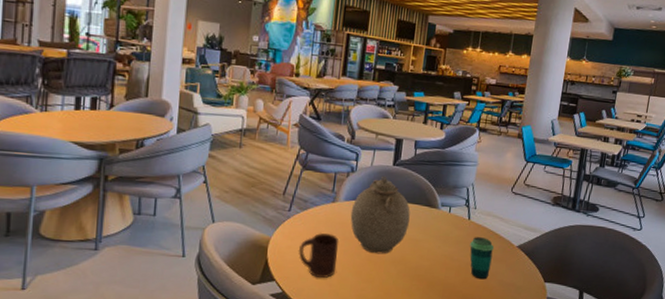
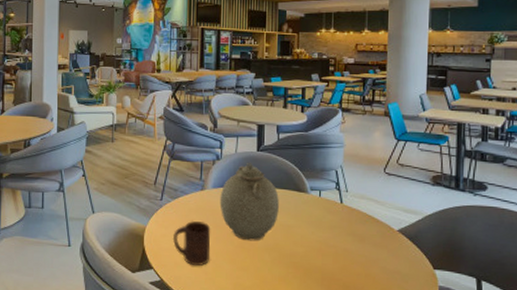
cup: present [470,237,495,280] -> none [345,221,373,267]

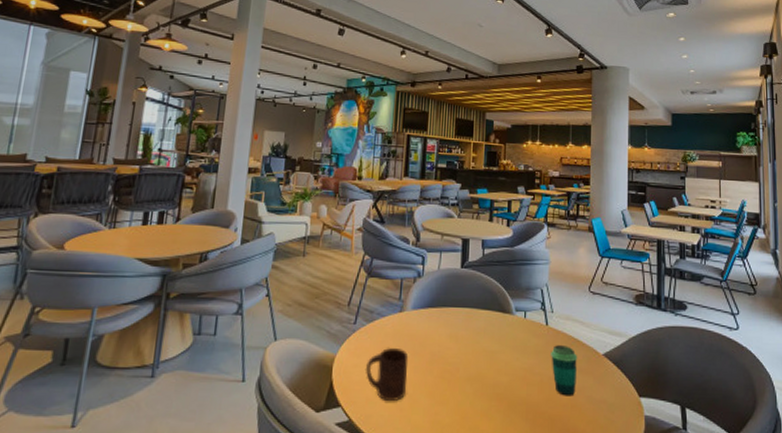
teapot: present [219,162,279,241] -> none [419,279,483,370]
cup: none [345,221,373,267] -> present [551,345,578,397]

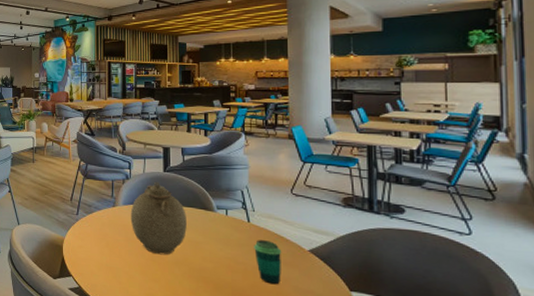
cup: present [365,347,409,401] -> none [88,233,124,276]
teapot: none [419,279,483,370] -> present [130,181,187,255]

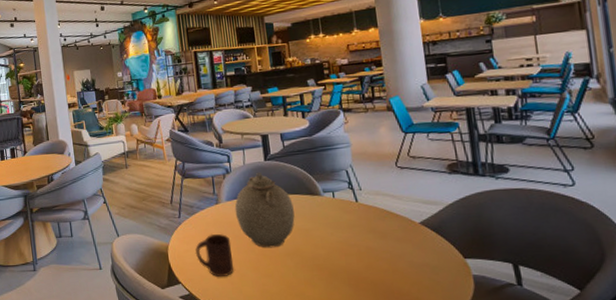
cup: none [88,233,124,276] -> present [195,233,234,277]
cup: present [254,240,282,285] -> none [364,218,395,263]

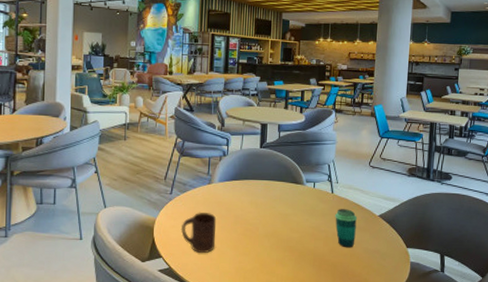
teapot: present [234,172,295,248] -> none [225,157,279,229]
cup: none [364,218,395,263] -> present [335,209,358,248]

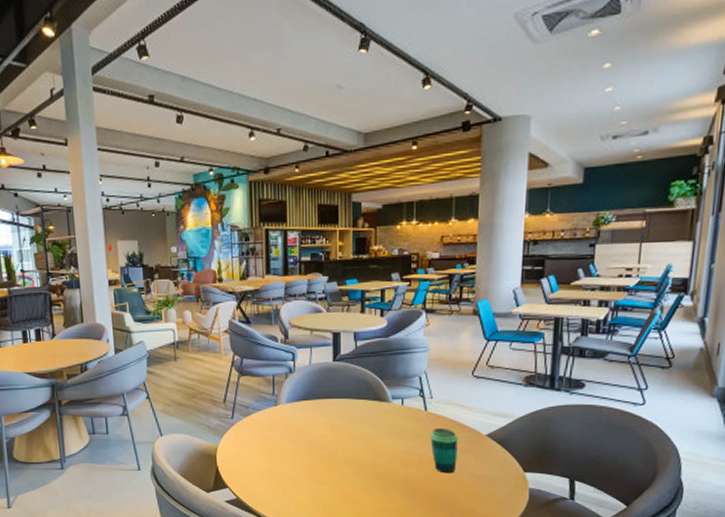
cup: present [180,212,217,253] -> none [246,437,288,482]

